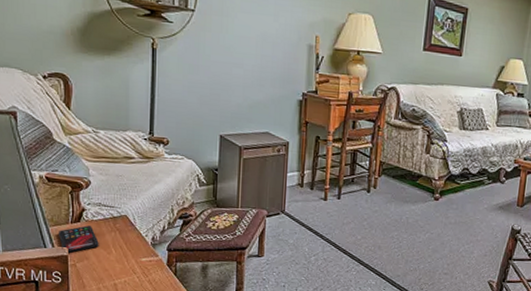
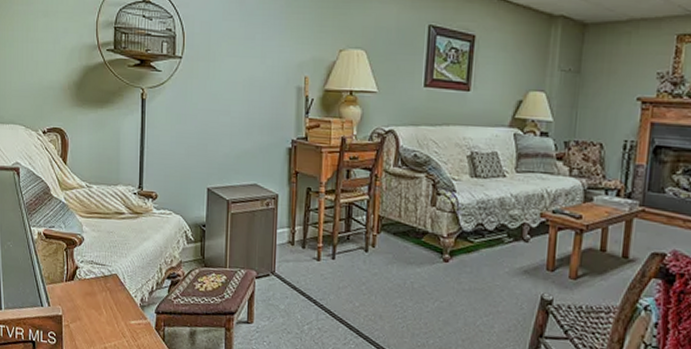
smartphone: present [59,225,99,254] -> none [54,284,91,313]

